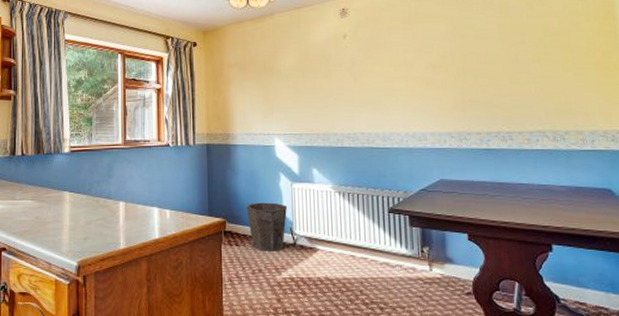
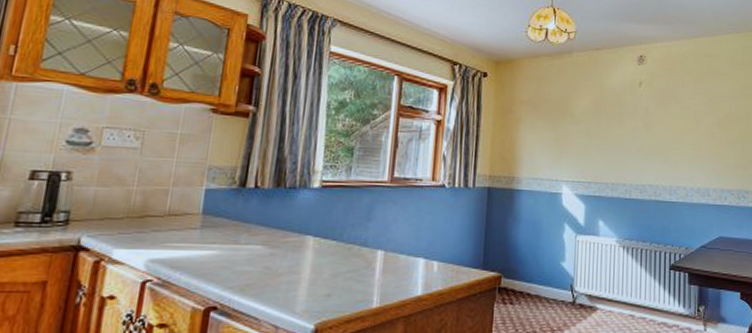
waste bin: present [246,202,287,251] -> none [525,255,569,311]

